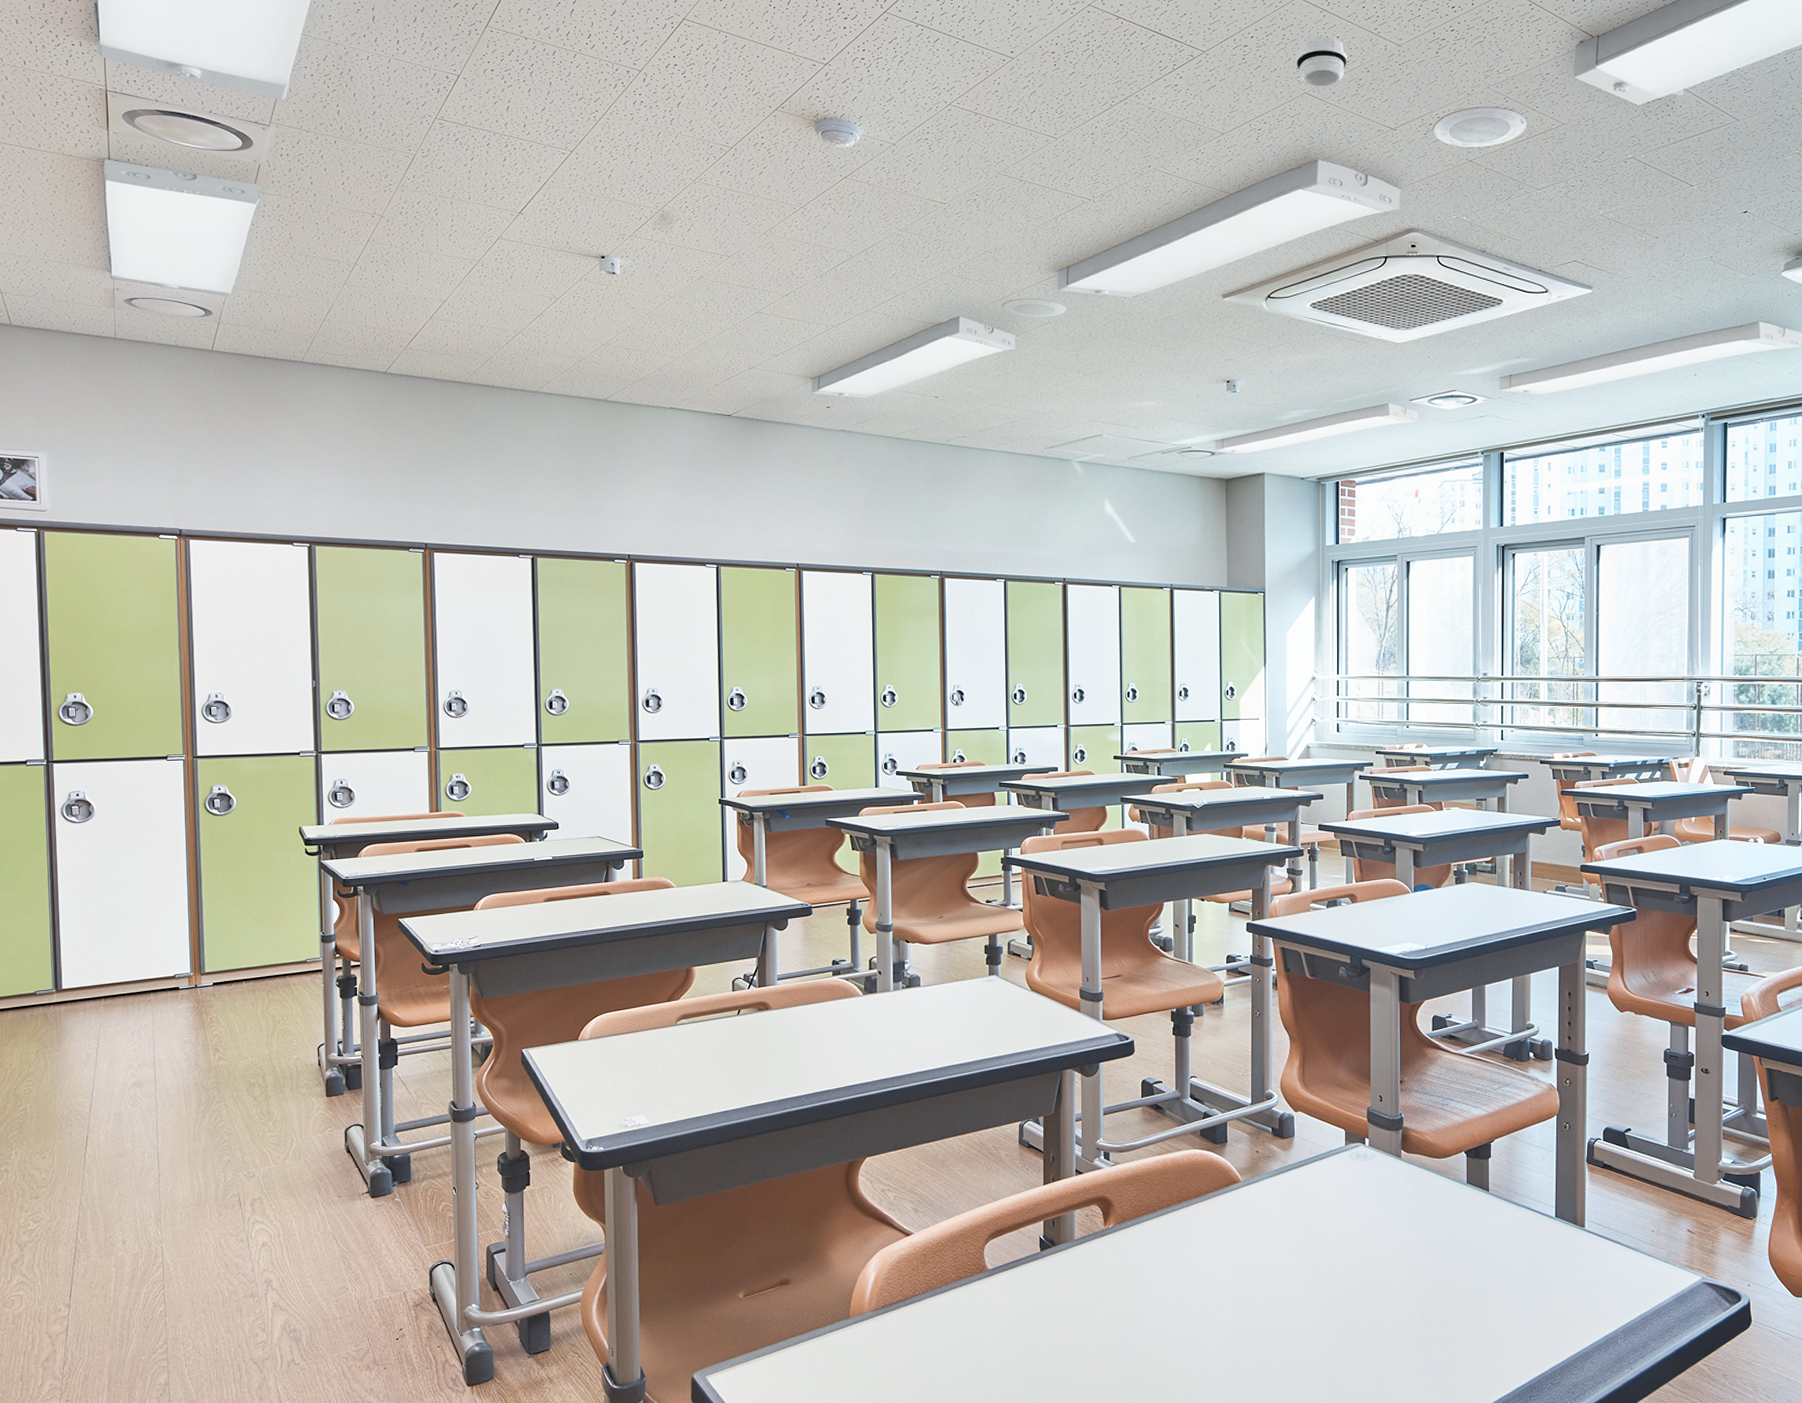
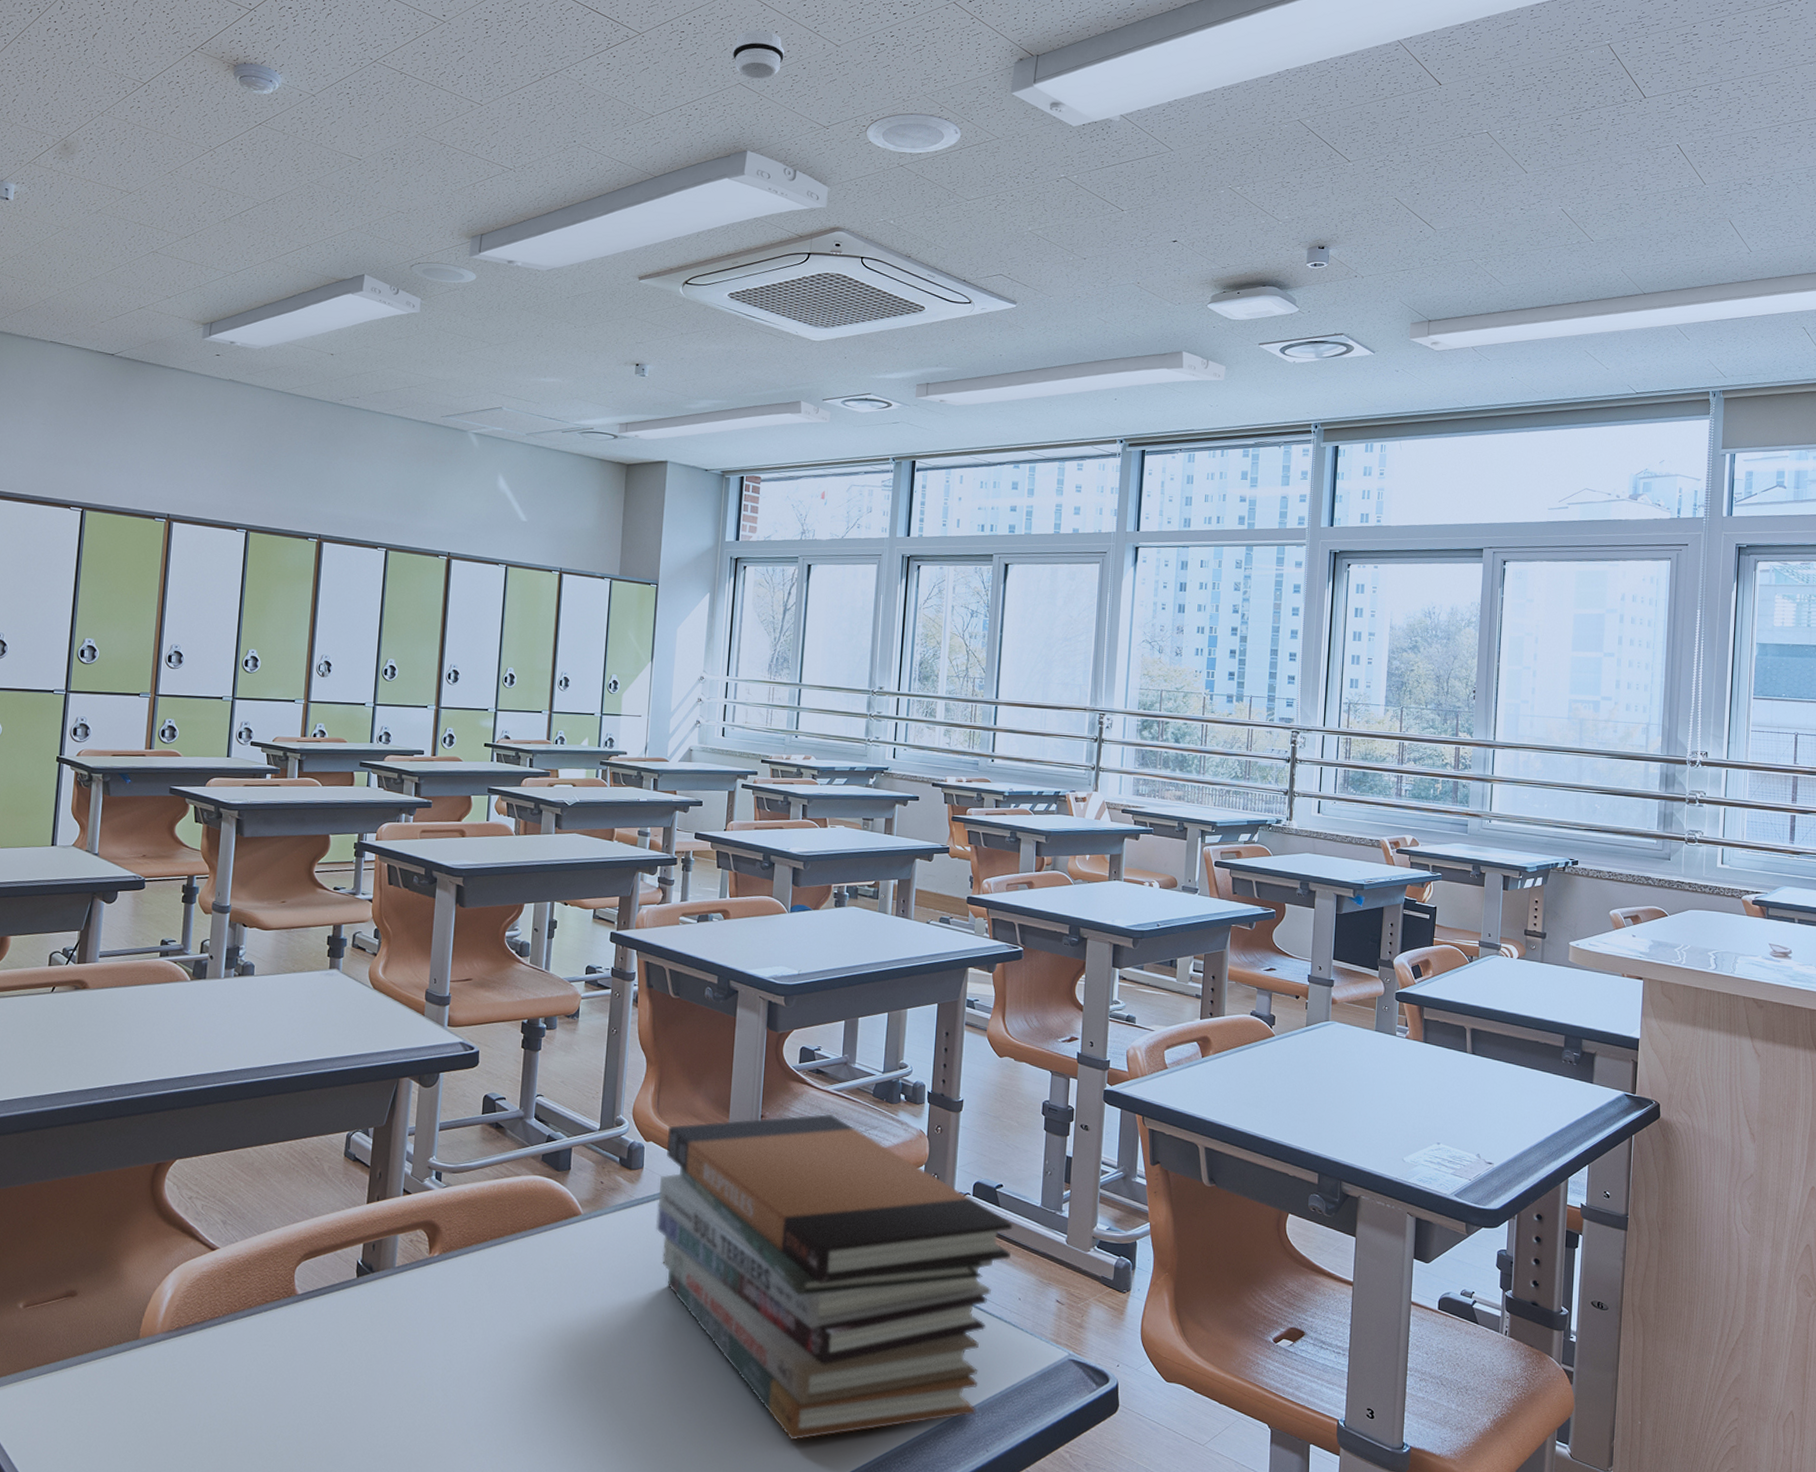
book stack: none [1310,1075,1643,1371] -> present [656,1113,1013,1441]

